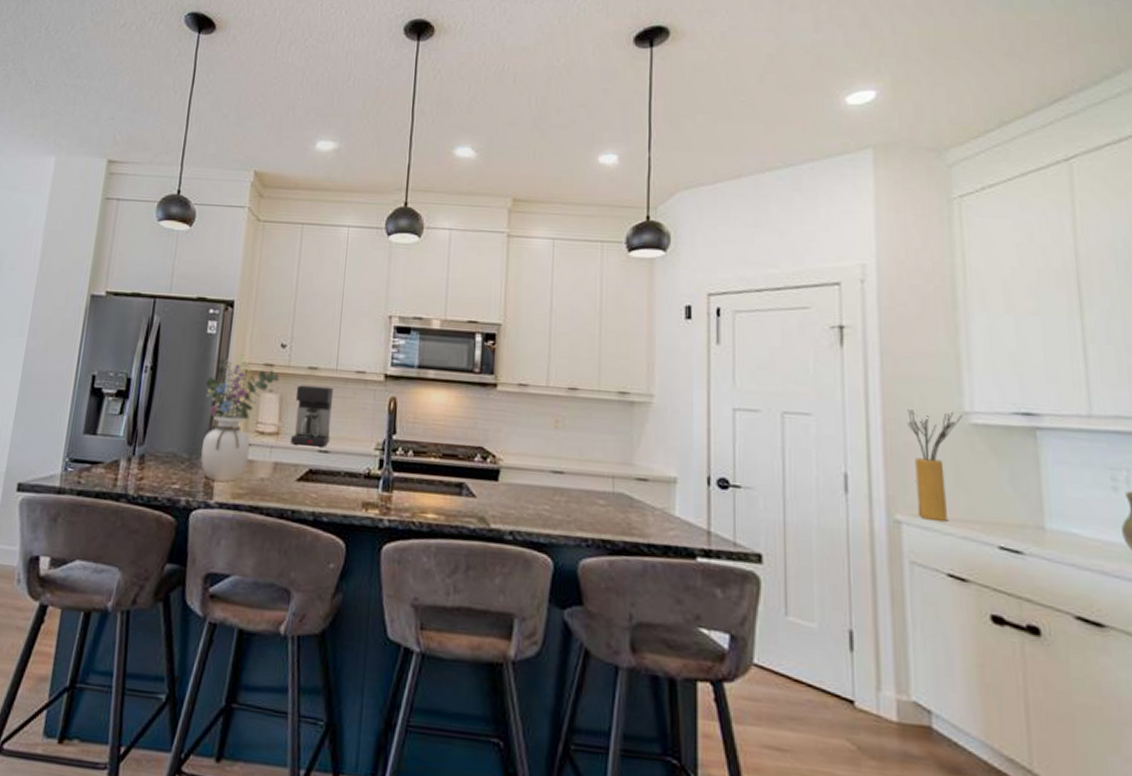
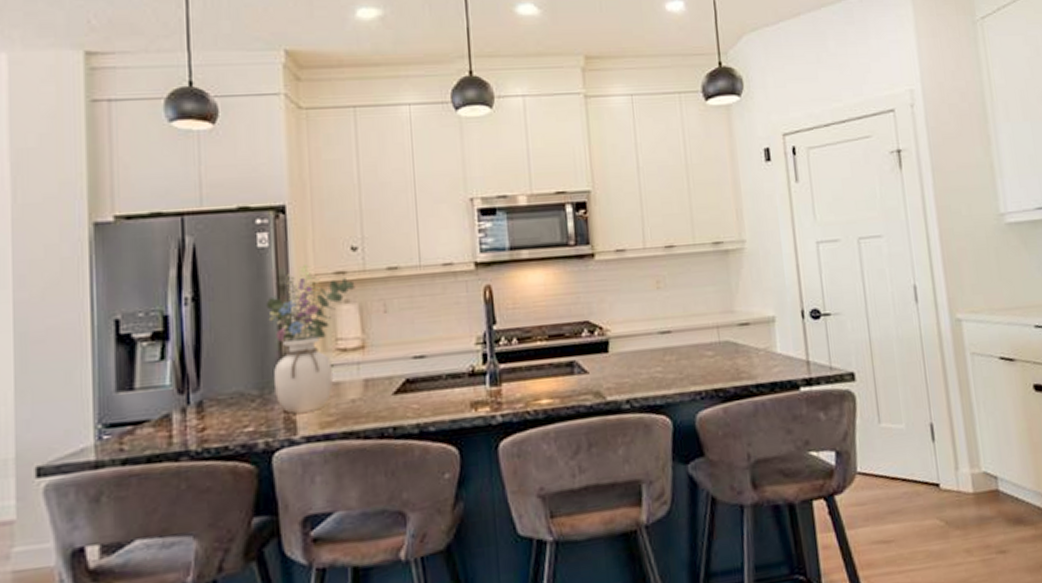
coffee maker: present [290,385,334,447] -> none [377,286,425,356]
vase: present [907,409,963,523] -> none [957,214,1000,315]

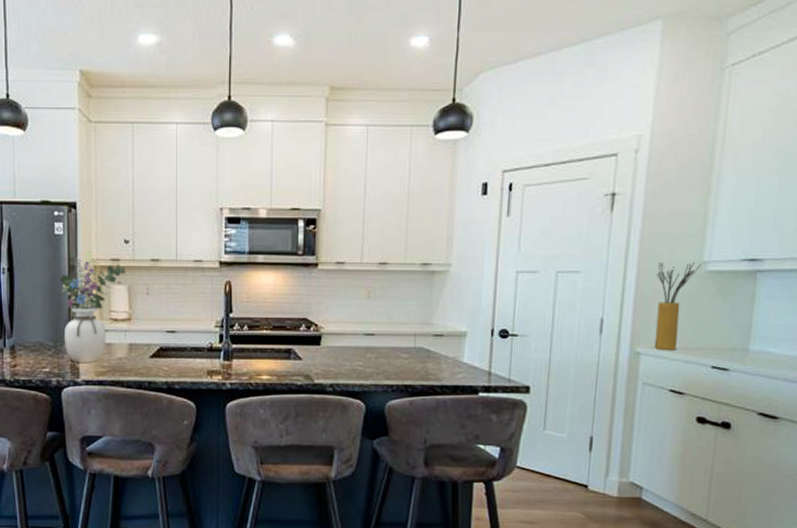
vase: none [957,214,1000,315] -> present [655,261,702,351]

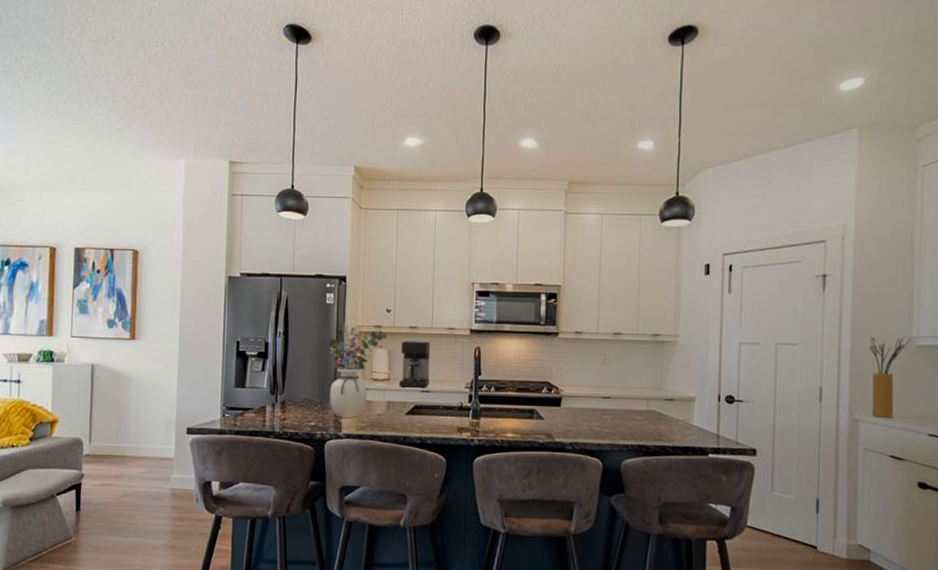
coffee maker: none [141,275,176,328] -> present [398,341,431,388]

